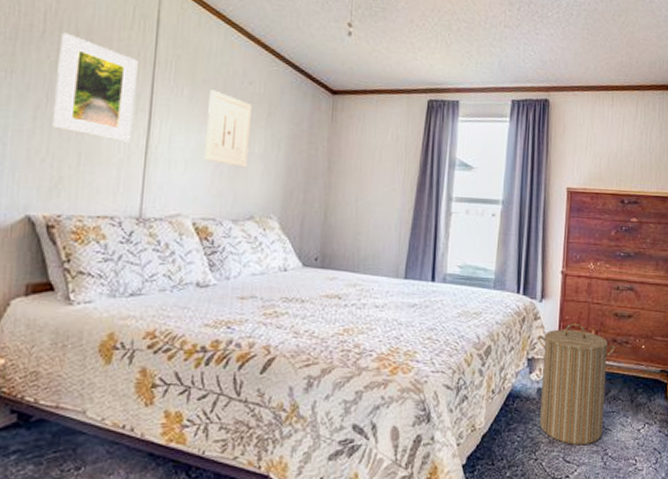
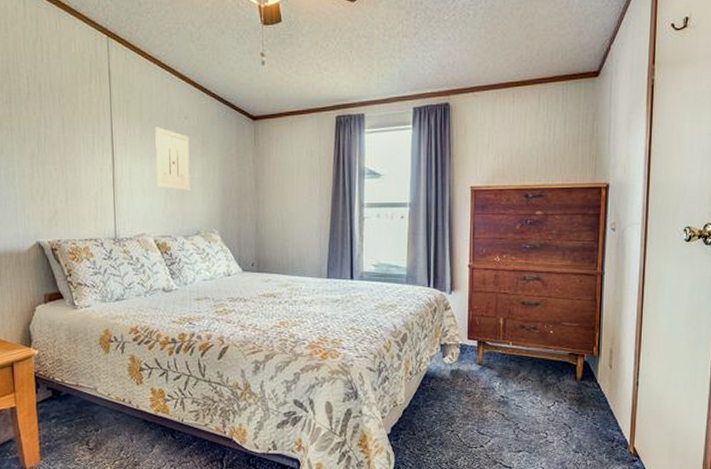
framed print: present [51,32,138,143] -> none [41,92,101,178]
laundry hamper: present [538,322,616,446] -> none [449,311,524,420]

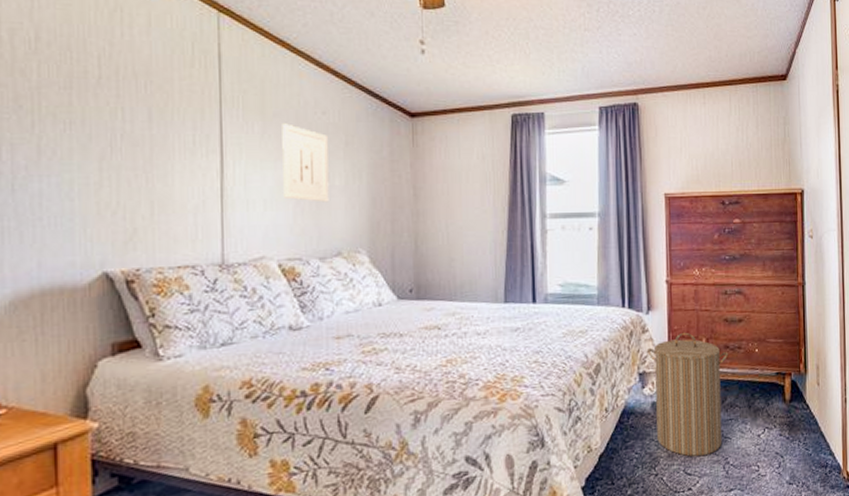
laundry hamper: none [449,311,524,420] -> present [648,332,729,457]

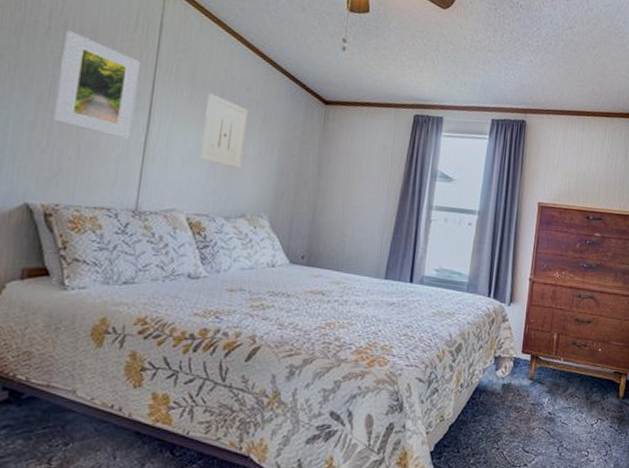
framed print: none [118,76,204,187] -> present [53,30,140,139]
laundry hamper: present [648,332,729,457] -> none [503,325,575,437]

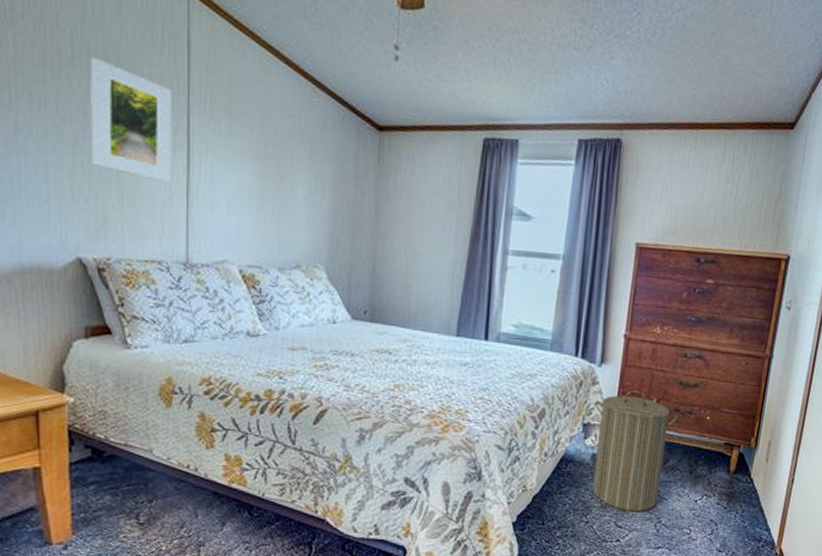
wall art: present [201,93,248,169] -> none [247,124,293,213]
laundry hamper: none [503,325,575,437] -> present [593,389,678,512]

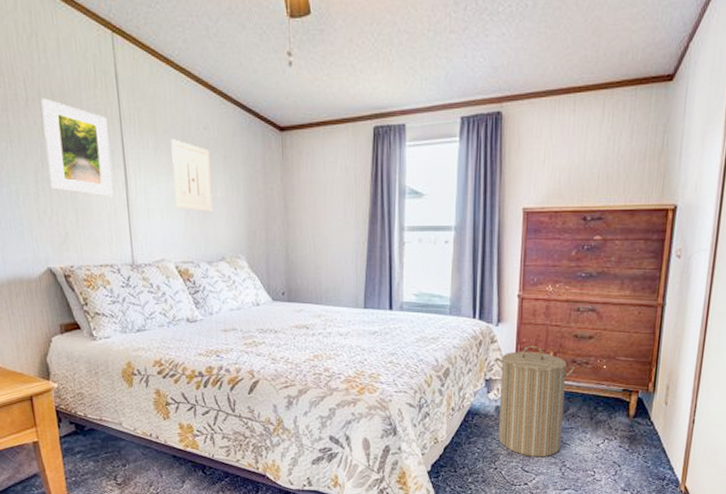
wall art: none [247,124,293,213] -> present [171,139,213,212]

